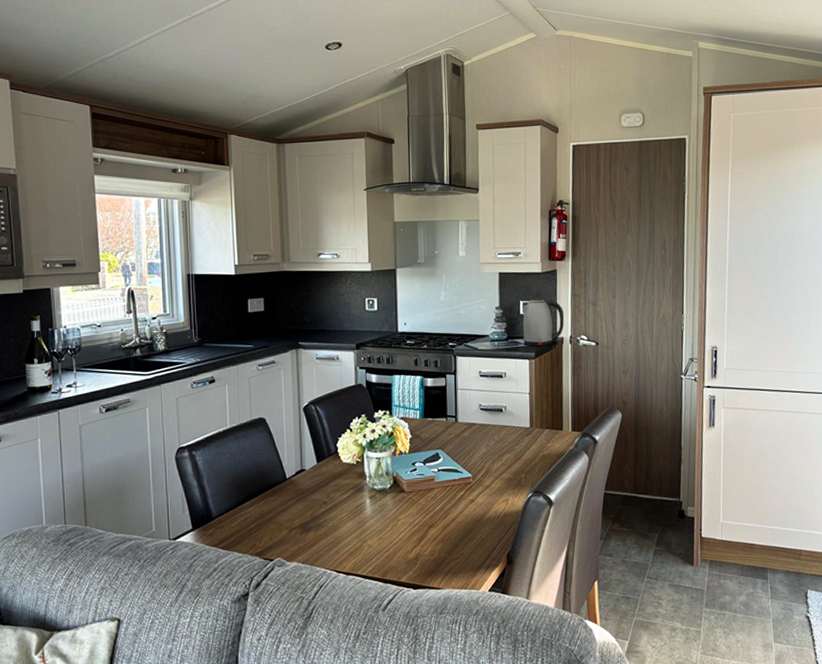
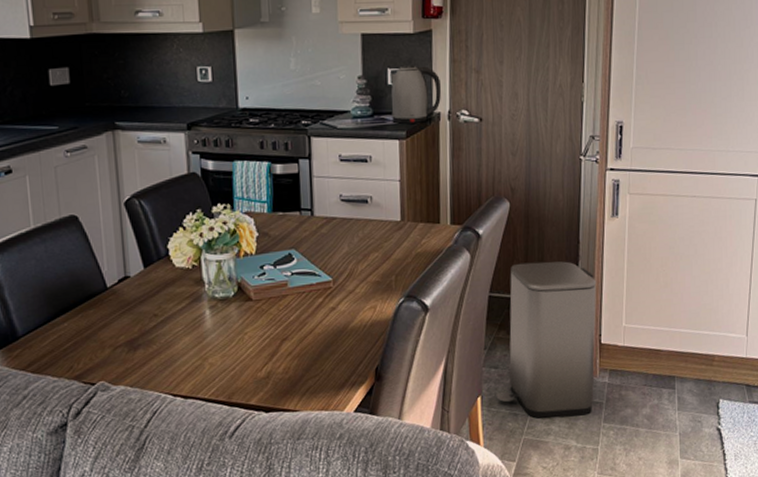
pedal bin: none [611,464,697,602] -> present [496,261,597,419]

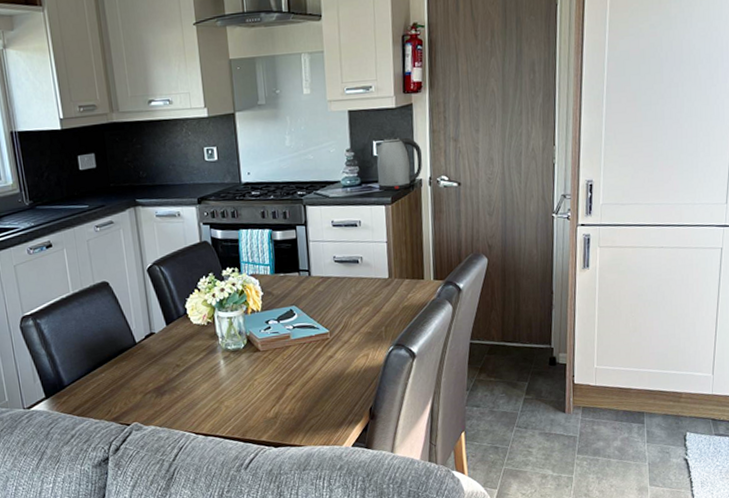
pedal bin: present [496,261,597,419] -> none [478,310,570,451]

